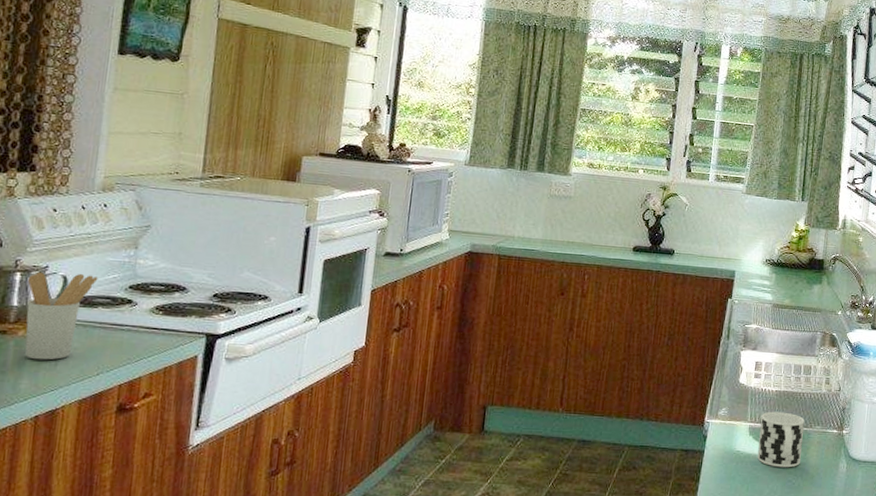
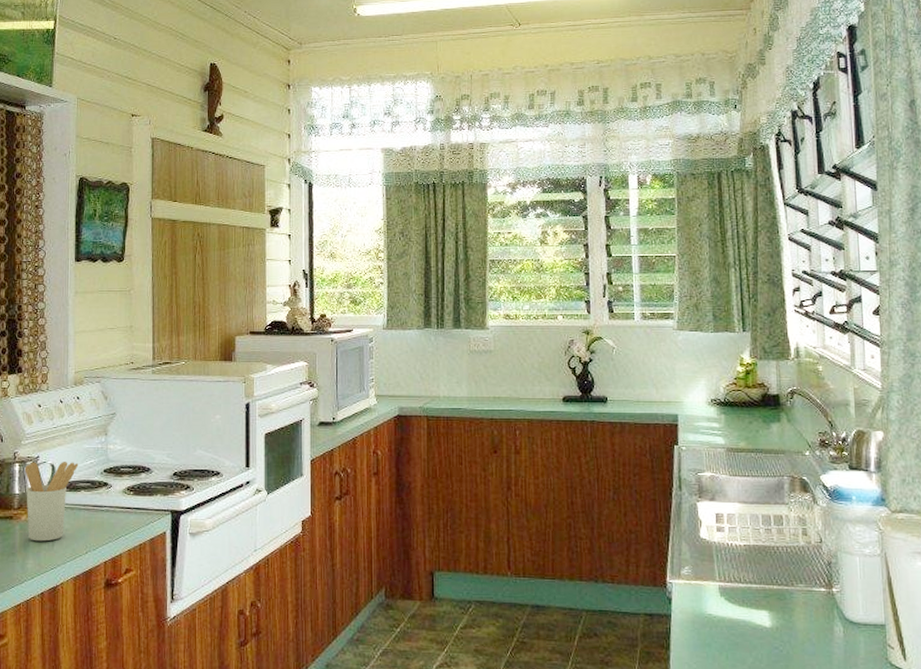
cup: present [757,411,804,468] -> none [731,569,786,633]

